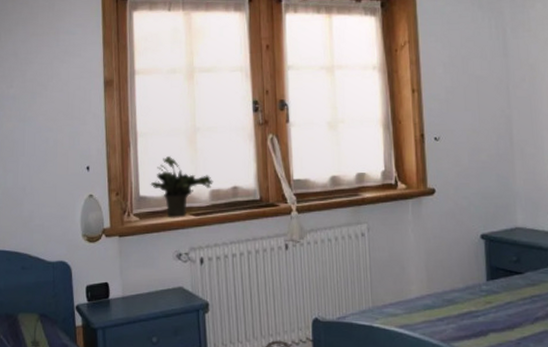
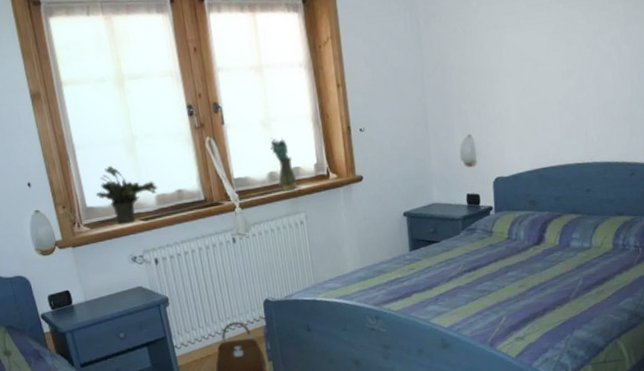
vase: none [334,140,361,198] -> present [270,138,297,192]

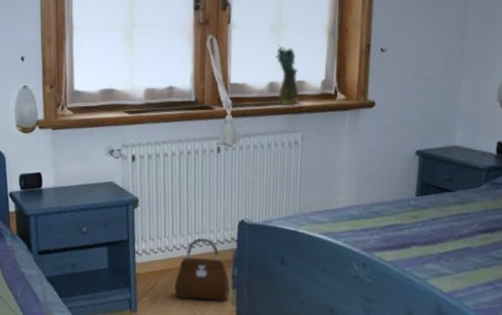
potted plant: present [95,165,158,226] -> none [85,51,149,115]

